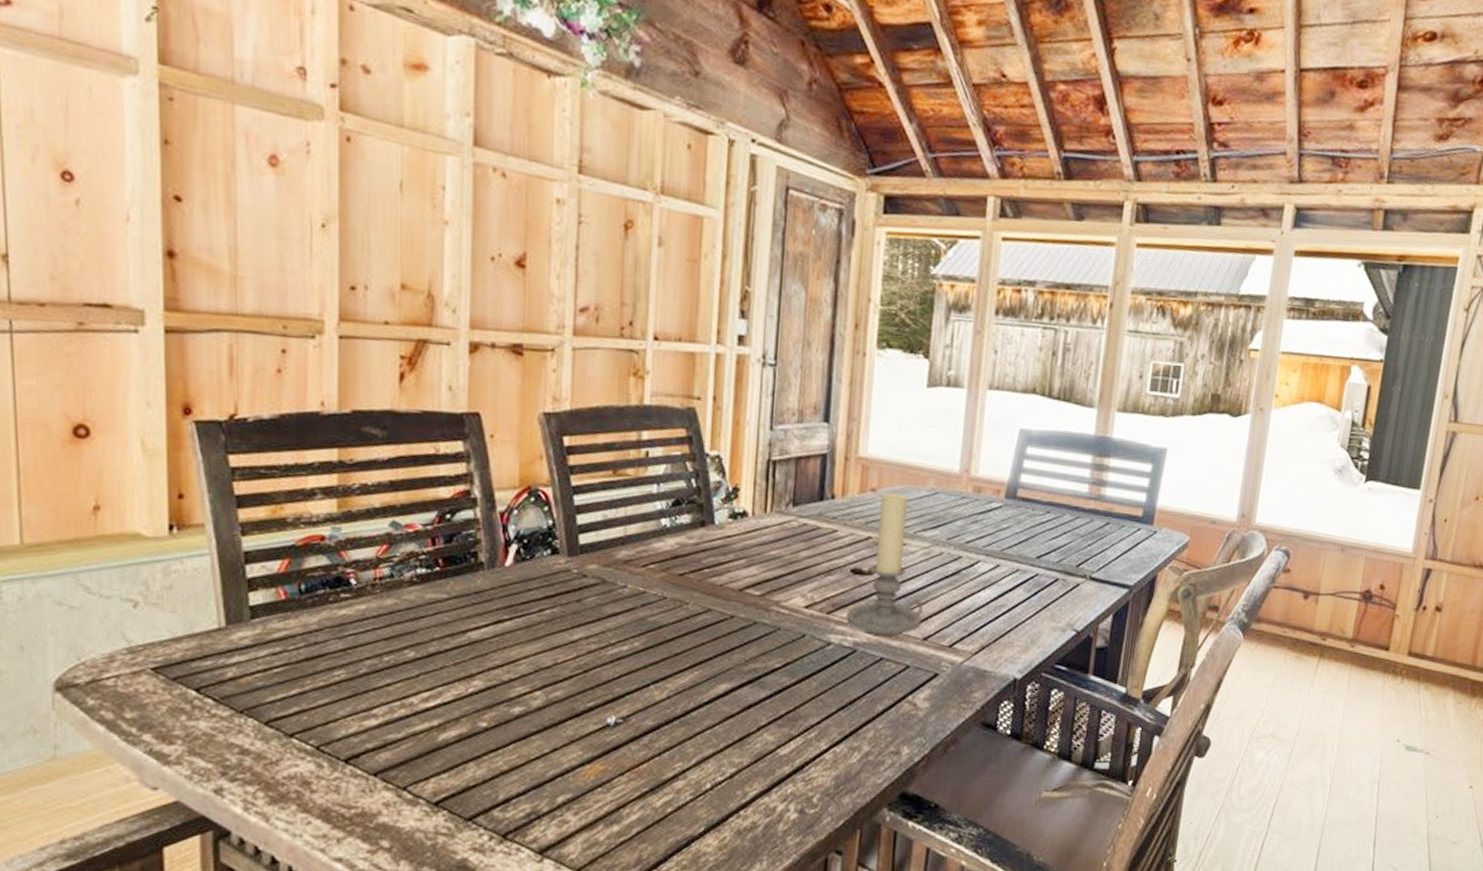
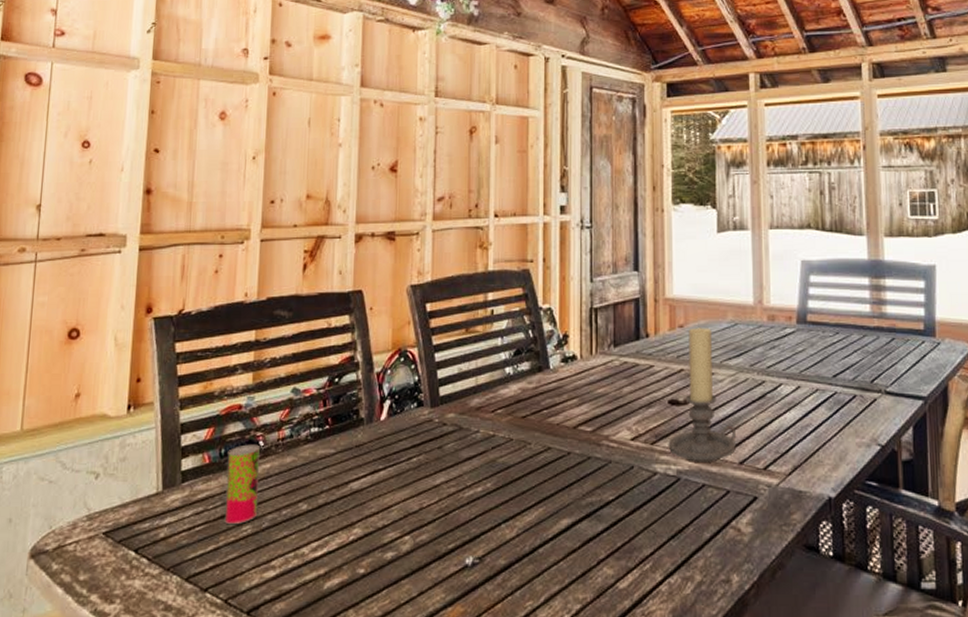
beverage can: none [309,581,353,669] -> present [224,444,261,525]

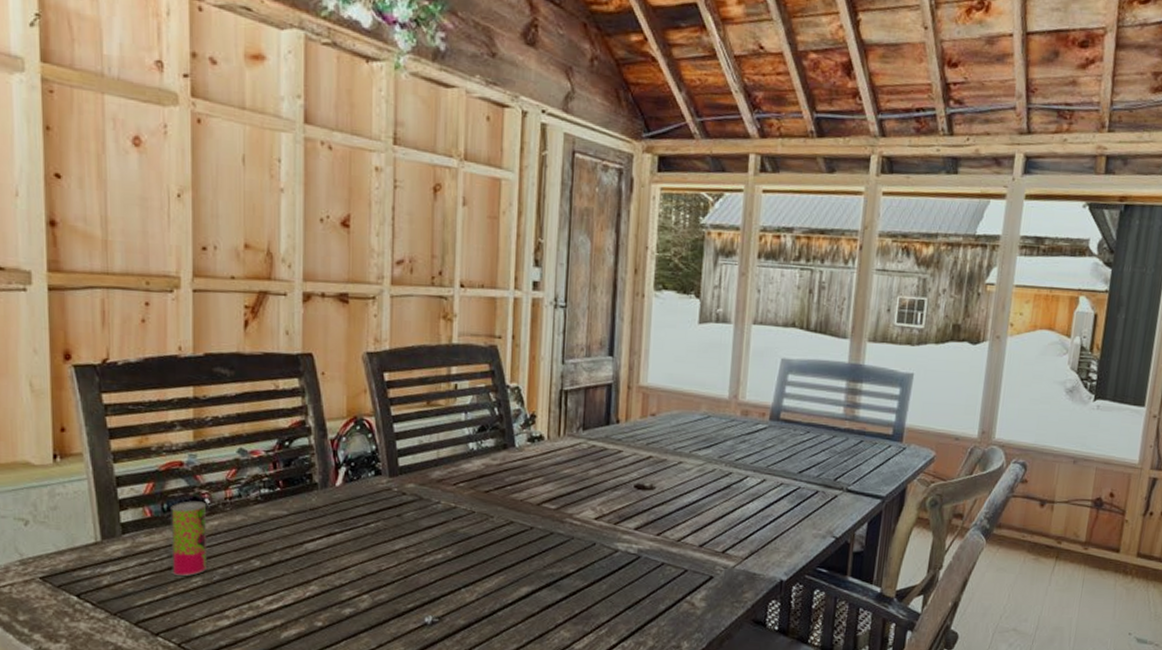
candle holder: present [668,328,736,462] -> none [631,417,698,544]

